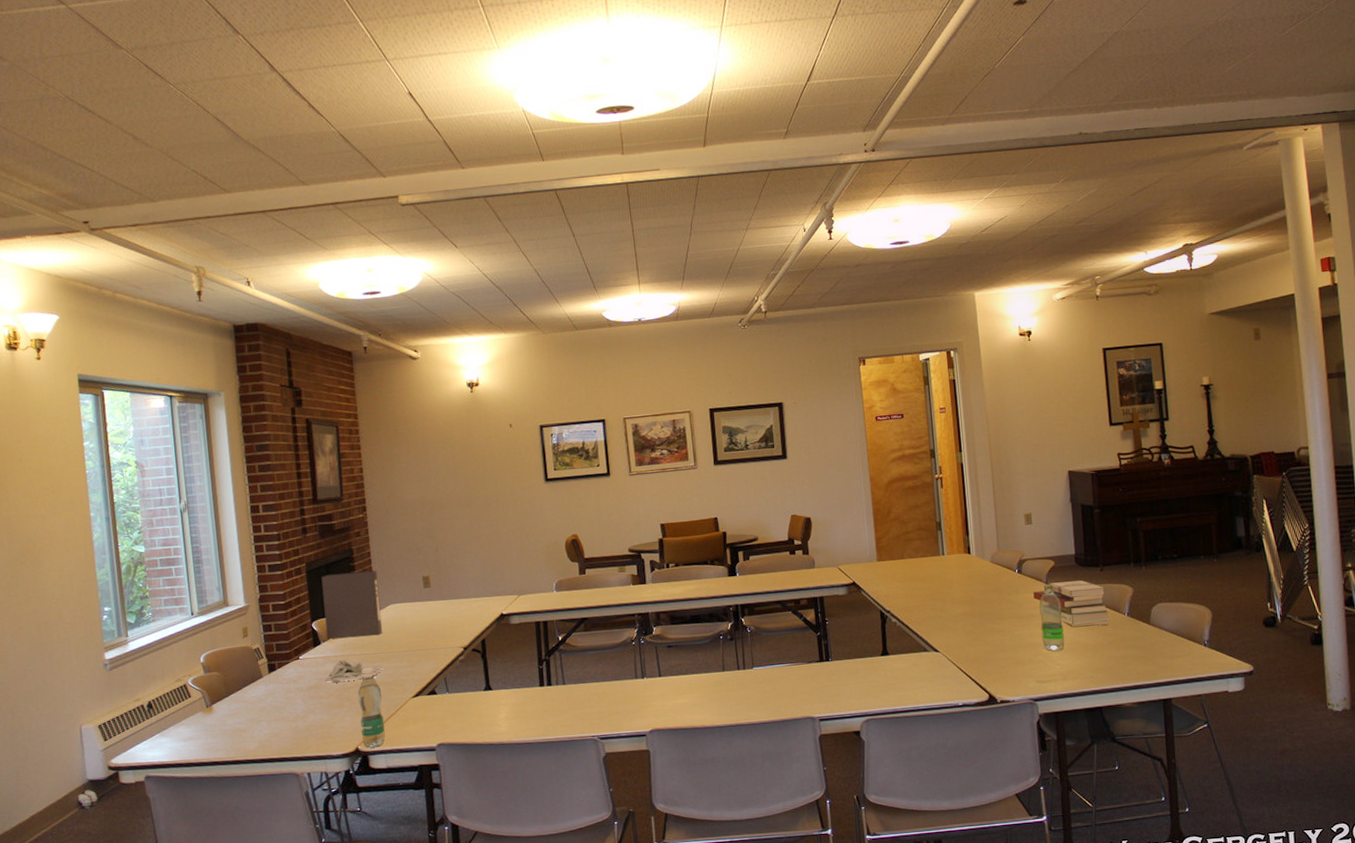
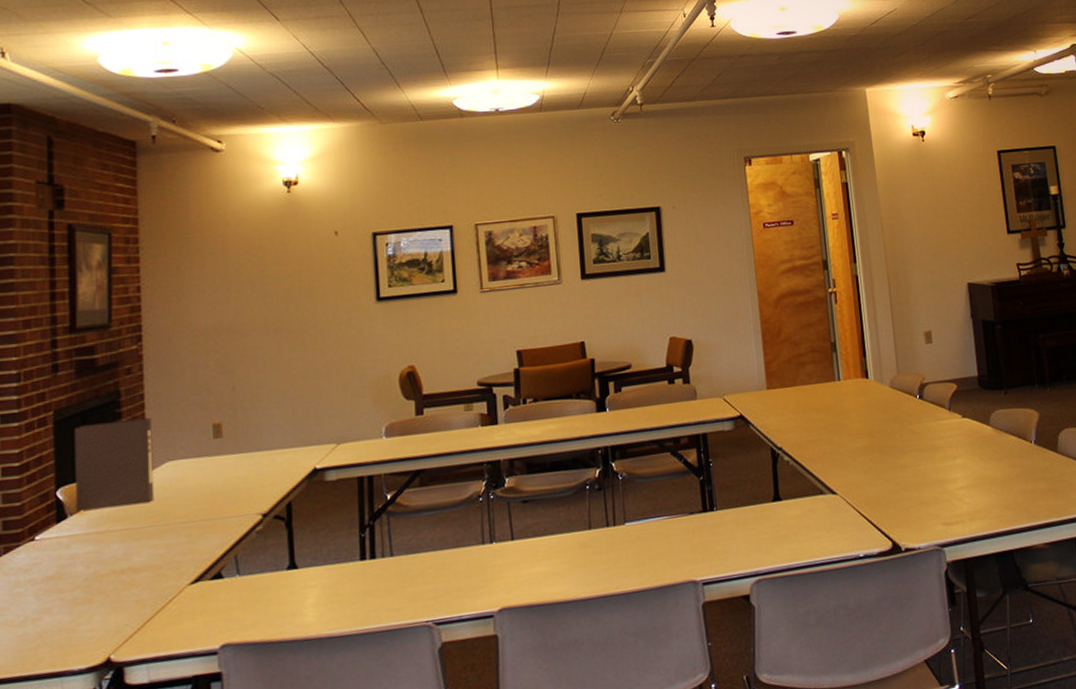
tissue: present [323,658,384,683] -> none [67,536,154,571]
bottle: present [358,667,386,748] -> none [115,546,149,657]
books: present [1033,580,1111,627] -> none [936,405,1018,459]
bottle: present [1039,585,1065,651] -> none [942,411,971,488]

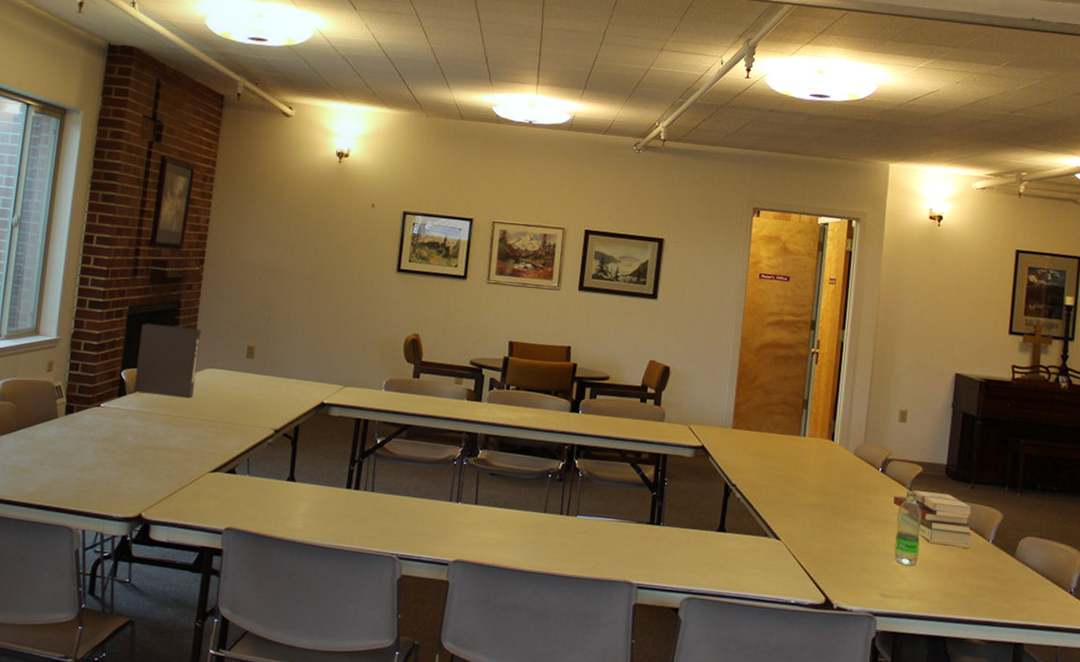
books: none [936,405,1018,459] -> present [893,490,973,548]
bottle: none [942,411,971,488] -> present [894,491,922,566]

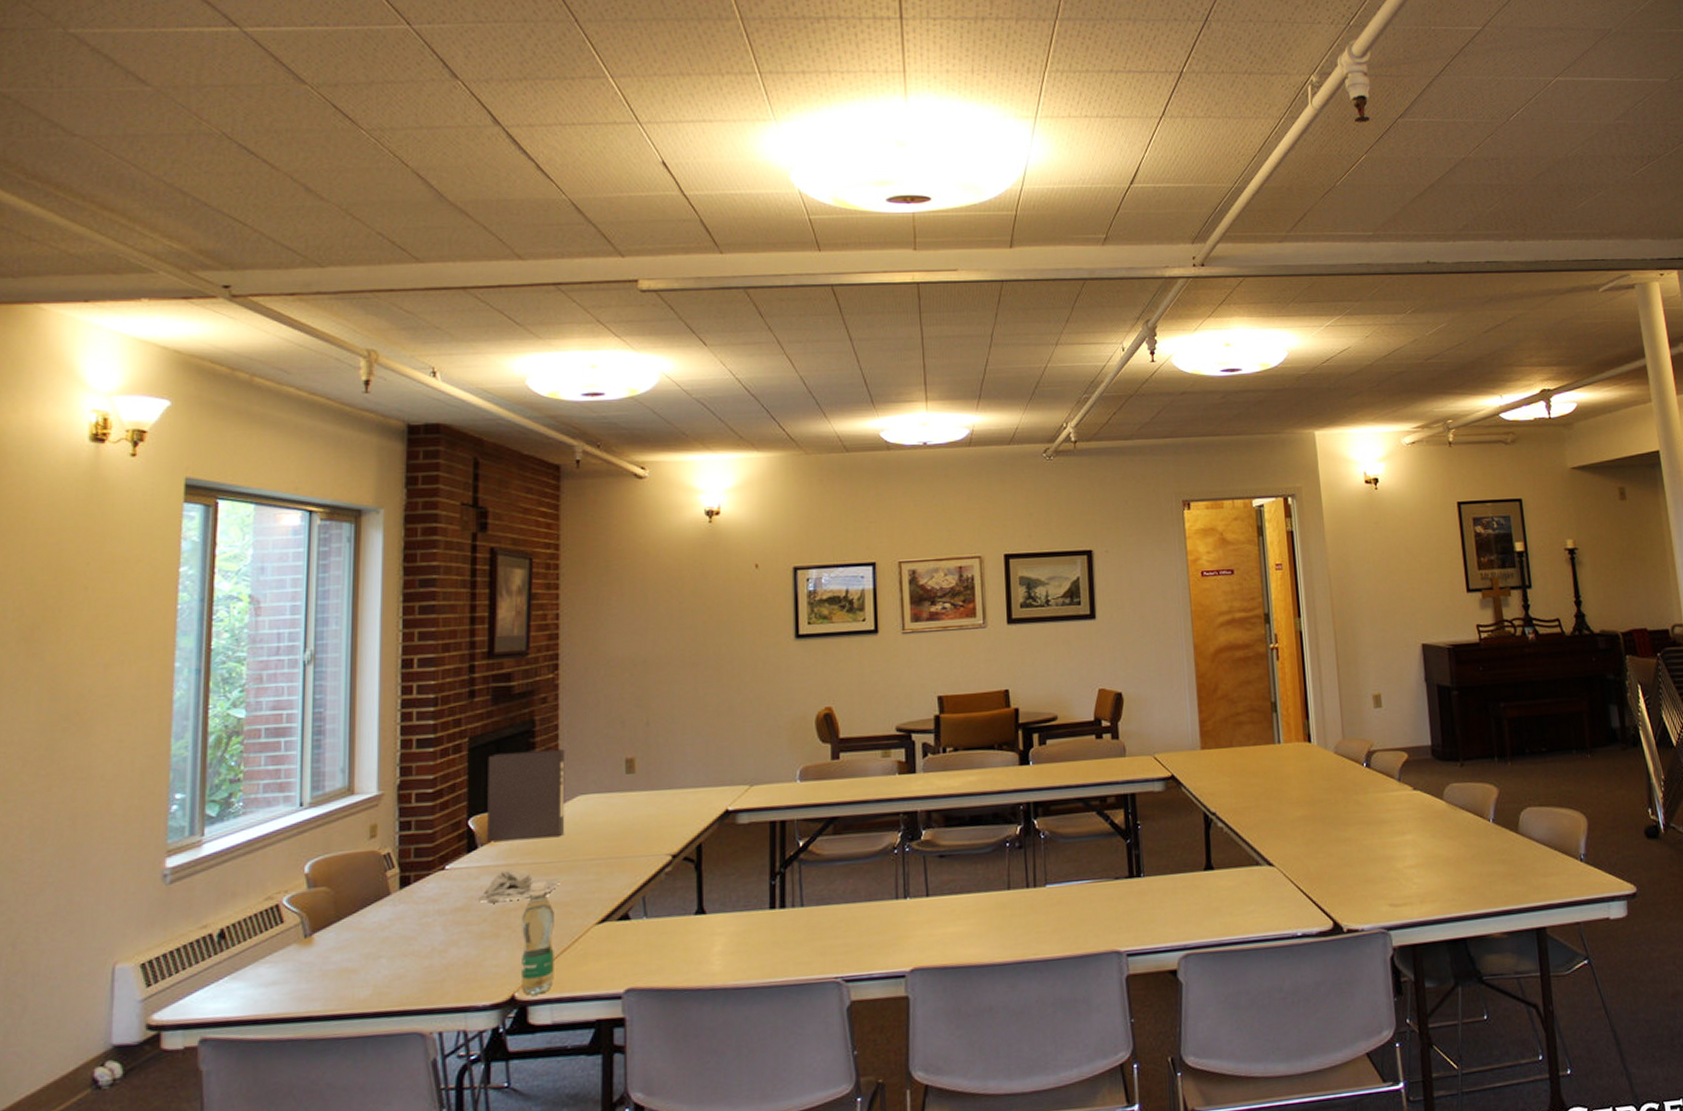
tissue: none [120,415,187,442] -> present [476,868,562,903]
bottle: none [147,430,179,518] -> present [520,881,554,995]
books: present [893,490,973,548] -> none [1384,777,1474,836]
bottle: present [894,491,922,566] -> none [1391,782,1422,866]

